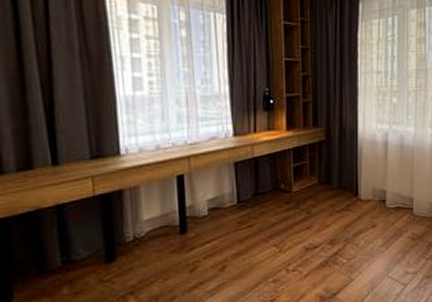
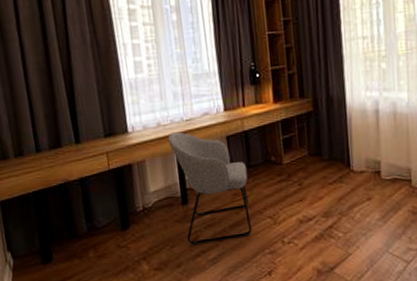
chair: none [168,156,255,276] -> present [168,132,252,244]

